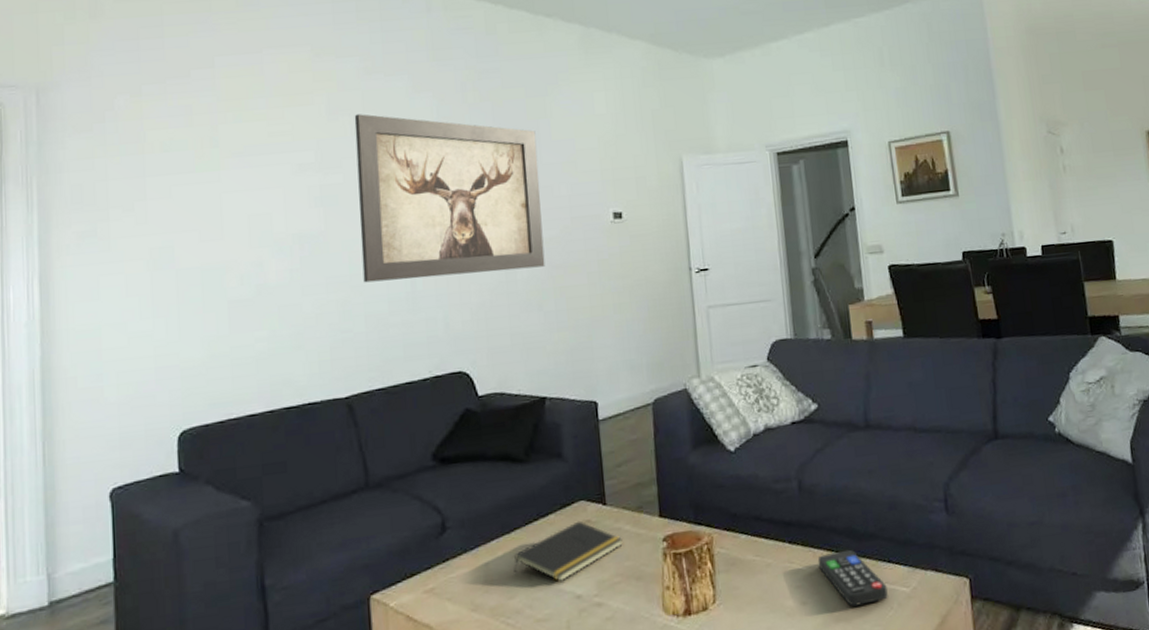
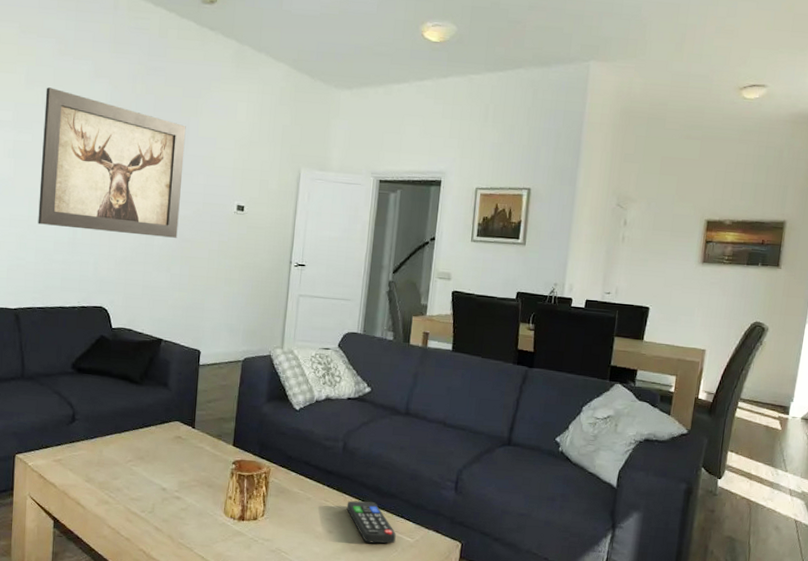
notepad: present [513,520,623,581] -> none [120,435,203,475]

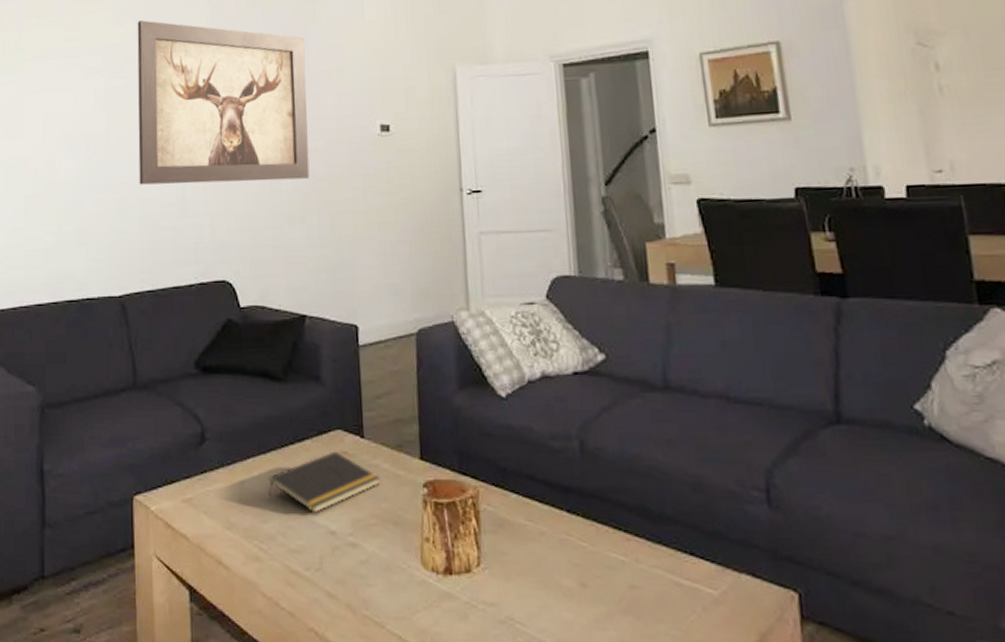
notepad: none [120,435,203,475] -> present [268,451,380,512]
remote control: present [346,500,396,544] -> none [601,531,689,601]

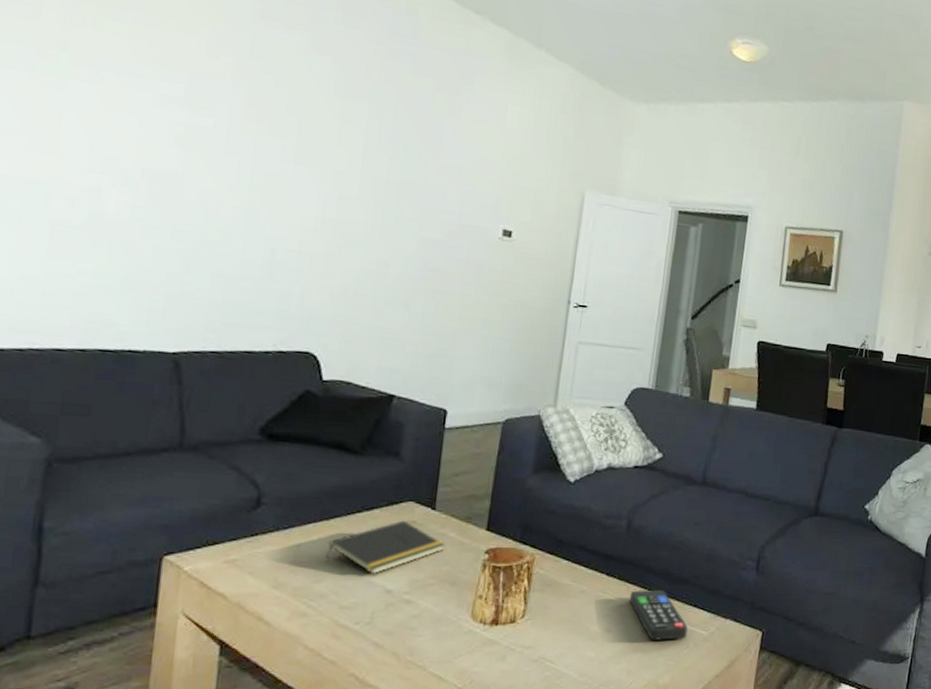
wall art: present [137,20,310,185] -> none [216,58,439,267]
remote control: none [601,531,689,601] -> present [629,589,688,640]

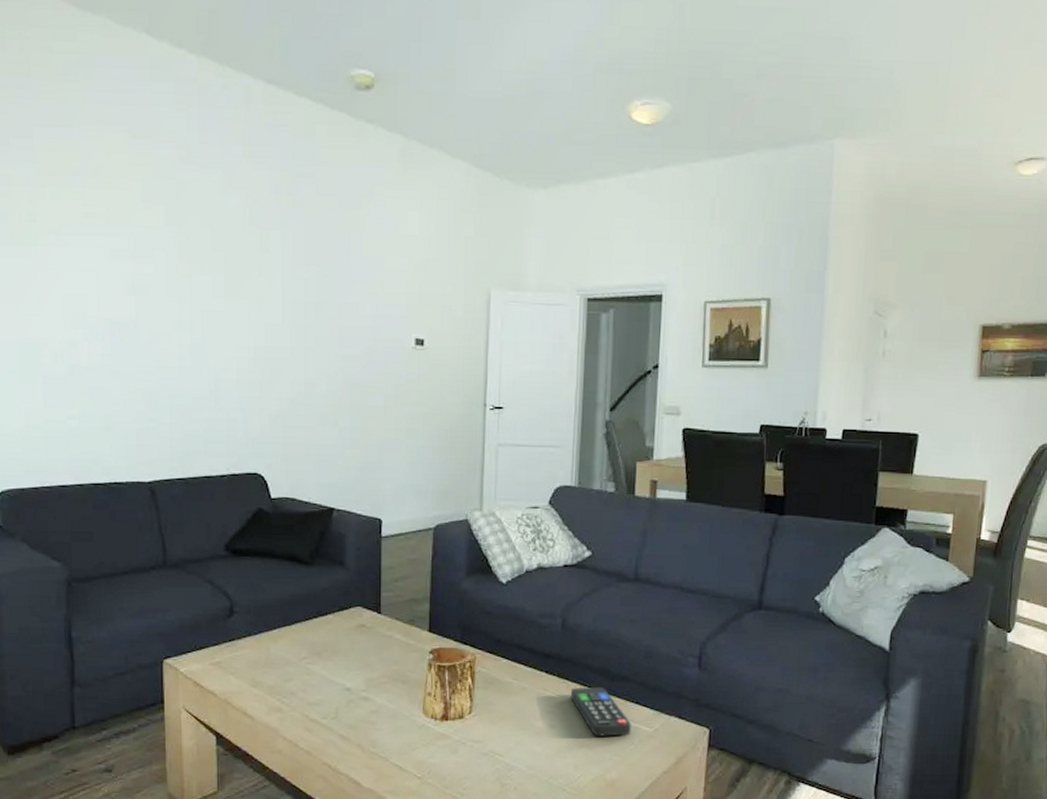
notepad: present [326,520,445,574] -> none [292,624,393,673]

